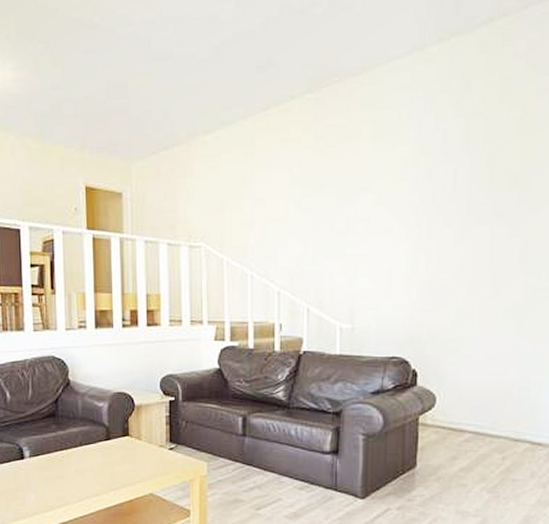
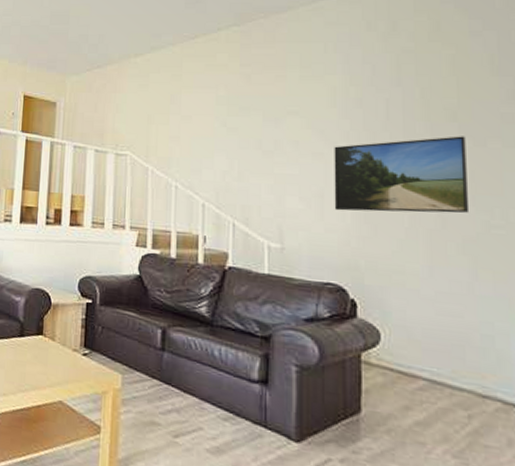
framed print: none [401,203,523,287] -> present [334,136,470,213]

